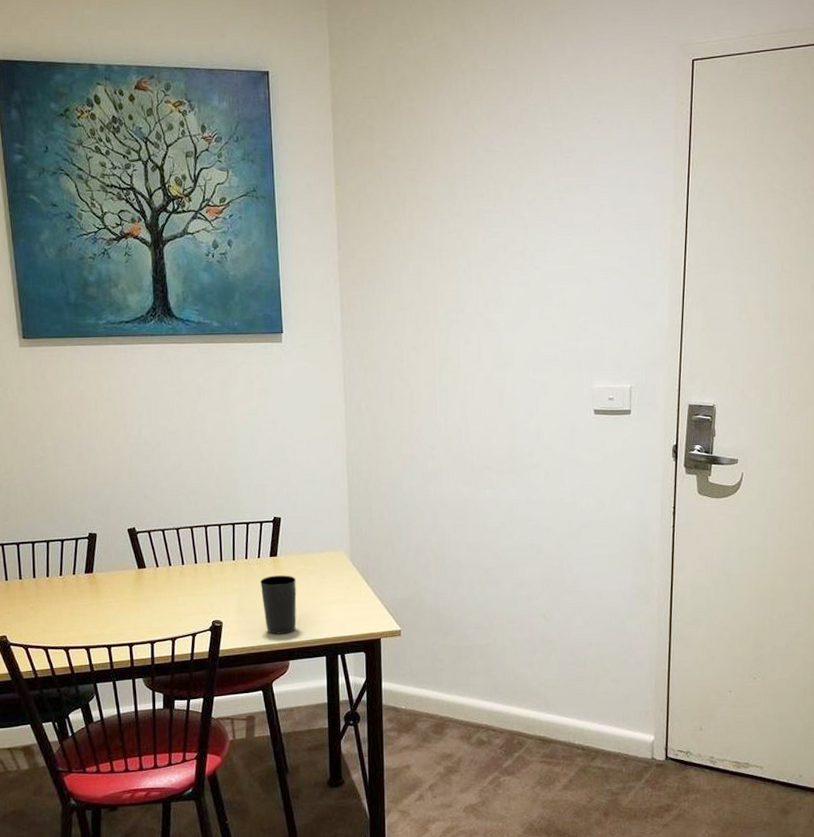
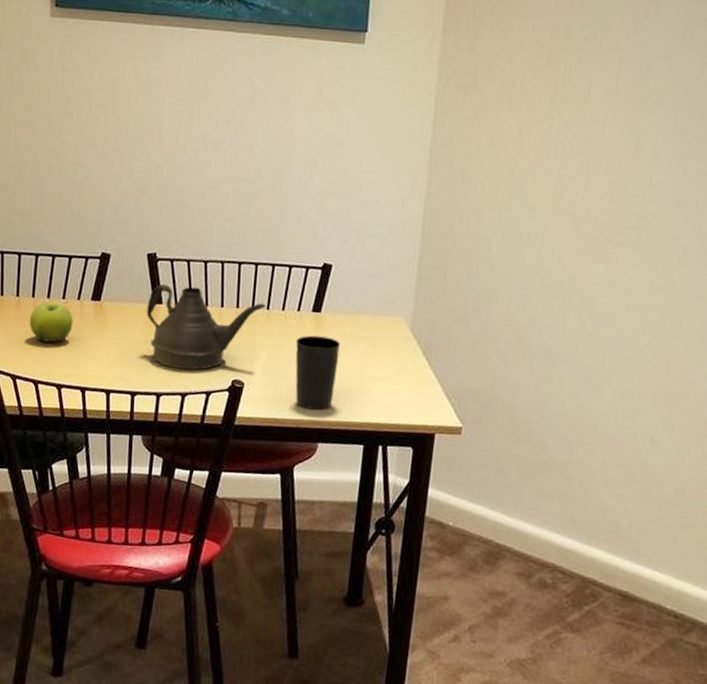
fruit: none [33,579,72,614] -> present [29,301,73,343]
teapot: none [133,550,232,619] -> present [146,284,266,370]

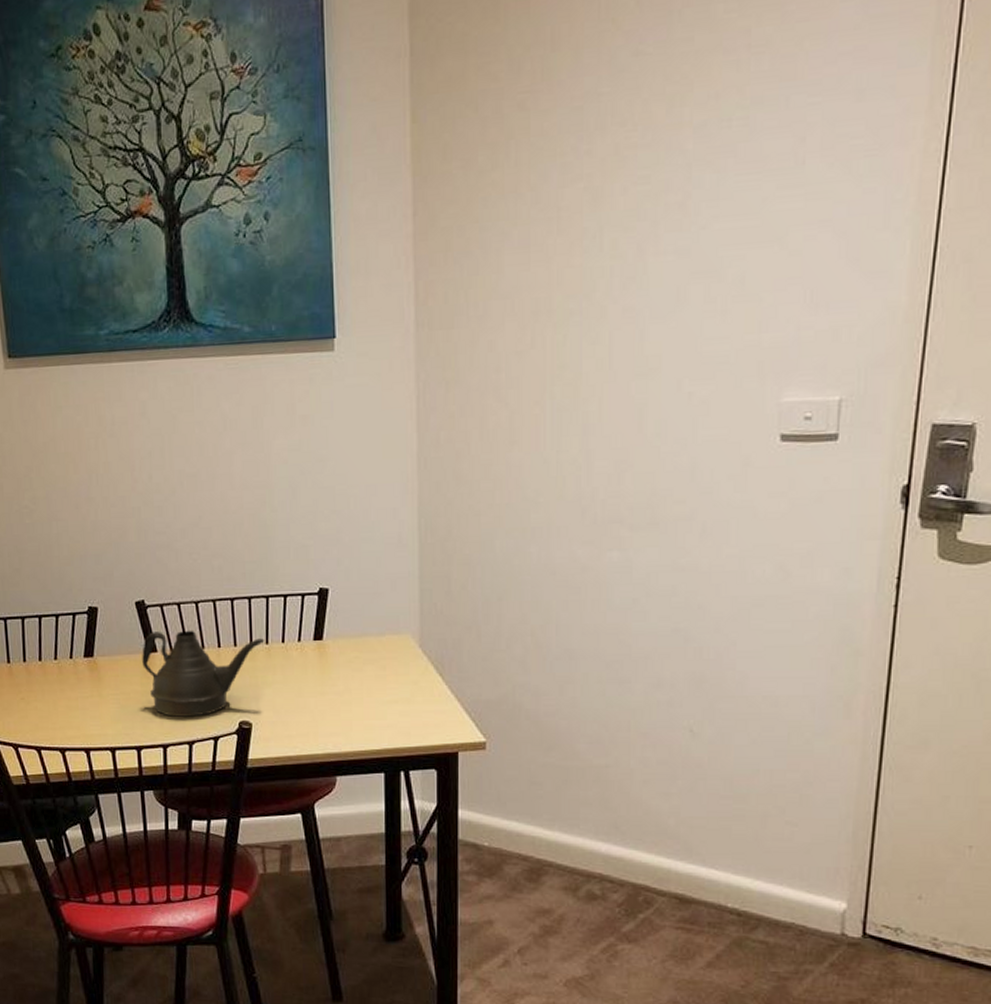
fruit: present [29,301,73,343] -> none [23,664,69,706]
cup: present [295,335,340,410] -> none [300,665,348,742]

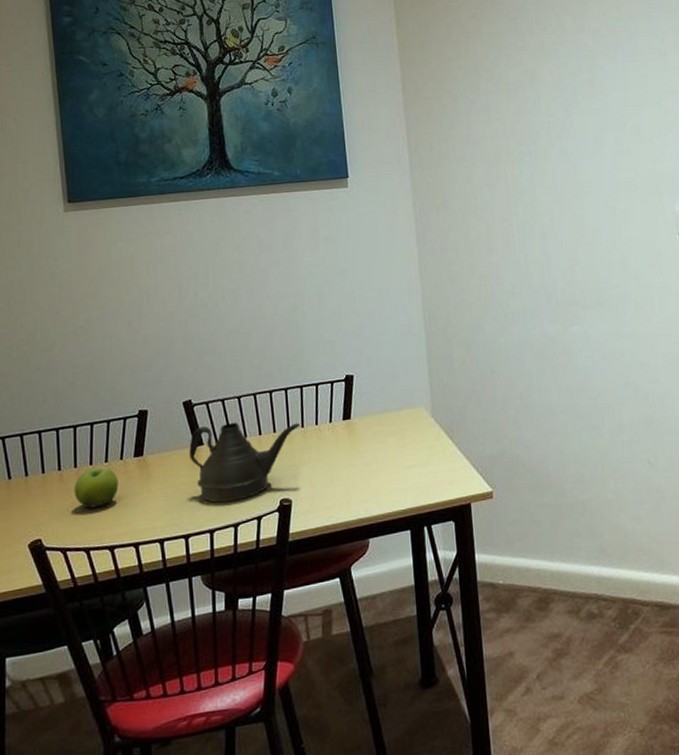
fruit: none [23,664,69,706] -> present [74,467,119,509]

